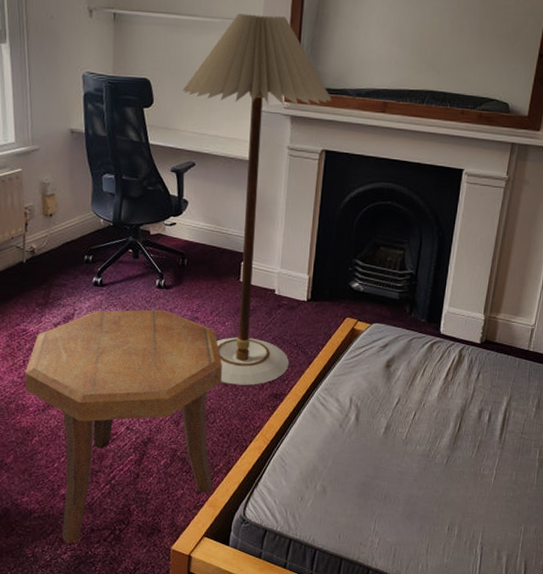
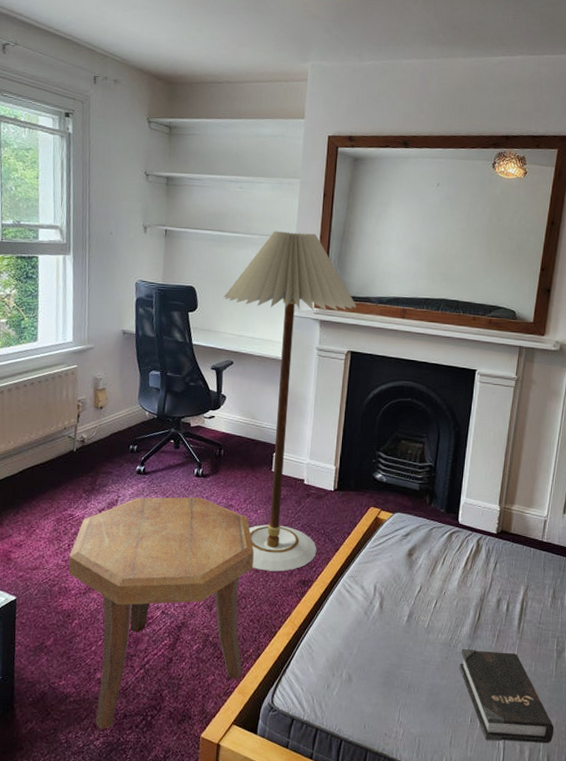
hardback book: none [437,459,533,549] -> present [459,648,554,743]

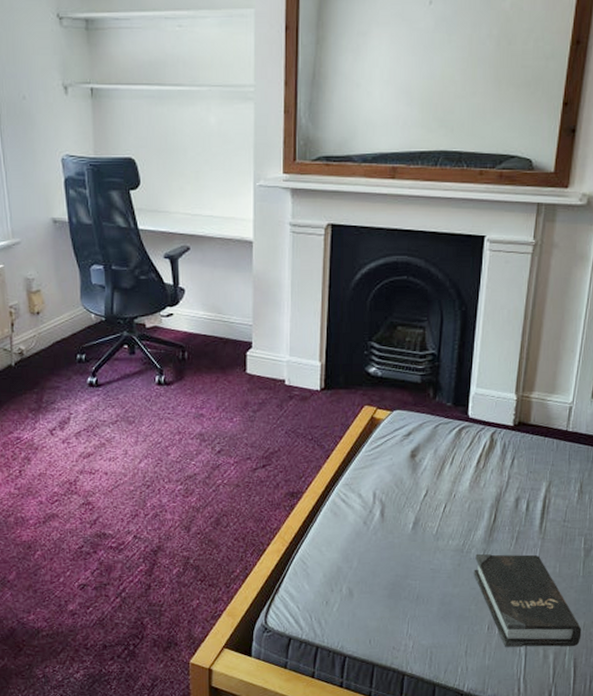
side table: present [68,497,254,730] -> none [22,408,233,663]
floor lamp: present [223,231,356,572] -> none [171,79,335,485]

